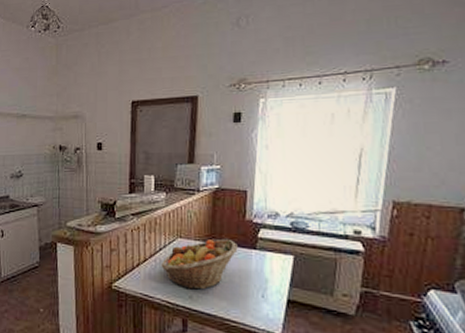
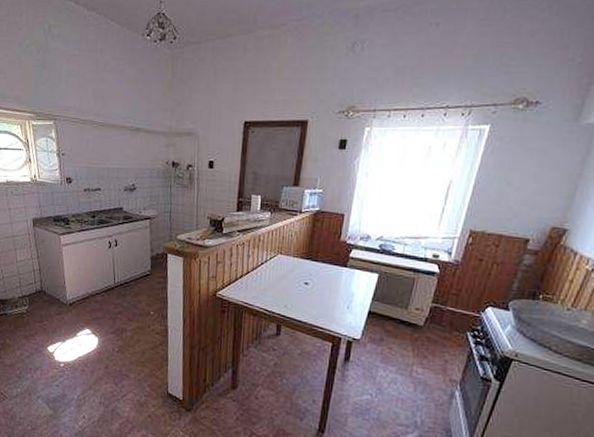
fruit basket: present [161,238,238,290] -> none [261,256,331,300]

